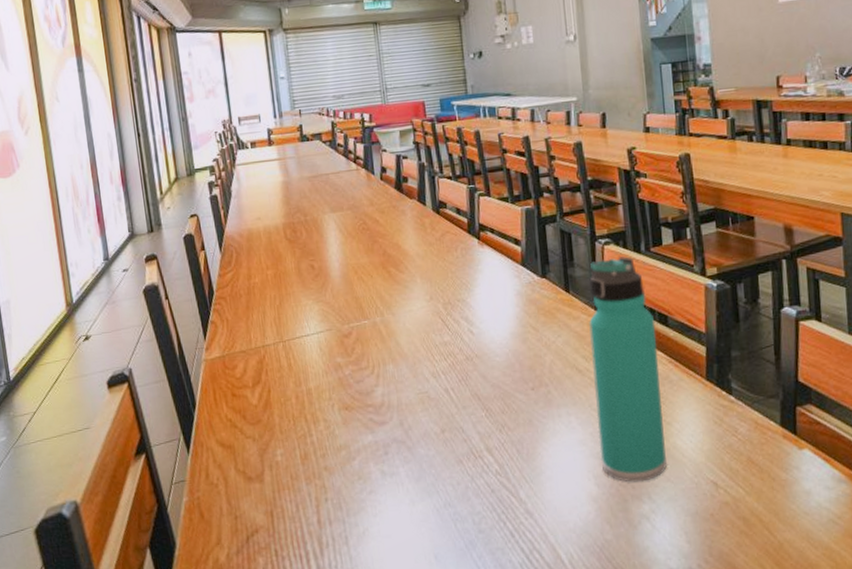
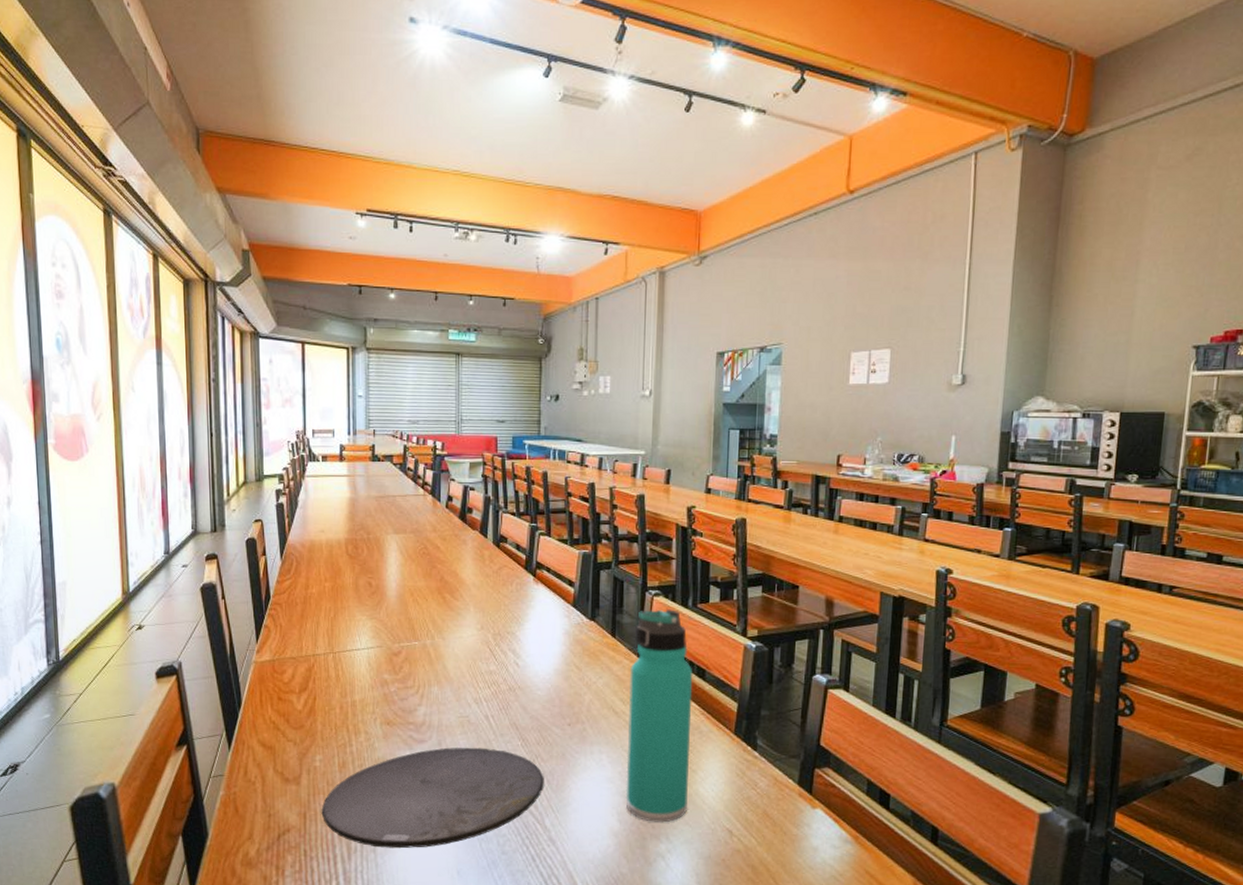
plate: none [287,423,514,540] -> present [321,747,544,849]

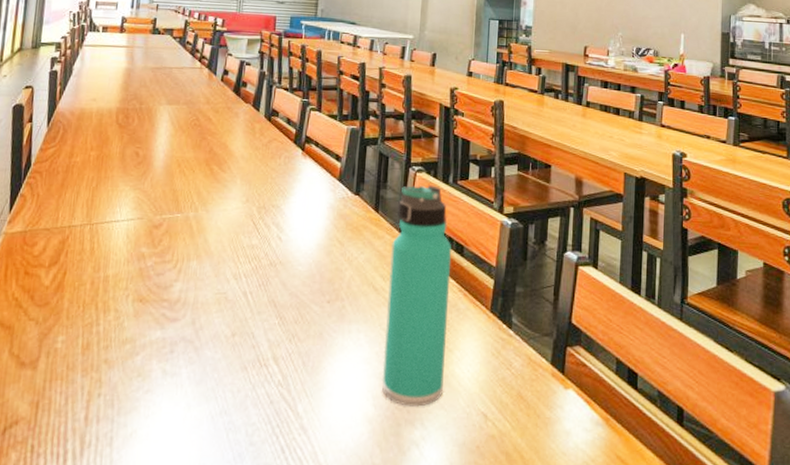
plate: present [321,747,544,849] -> none [56,326,300,442]

